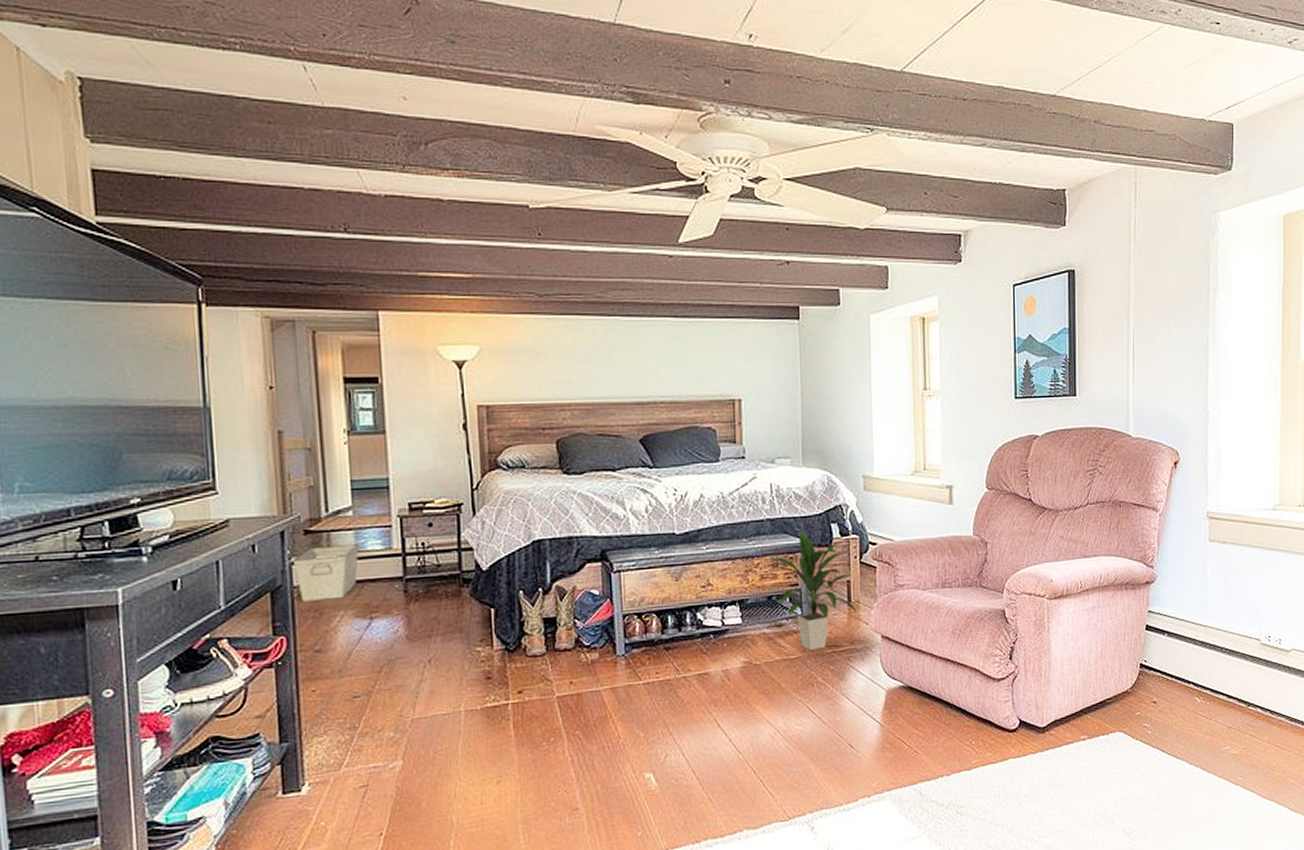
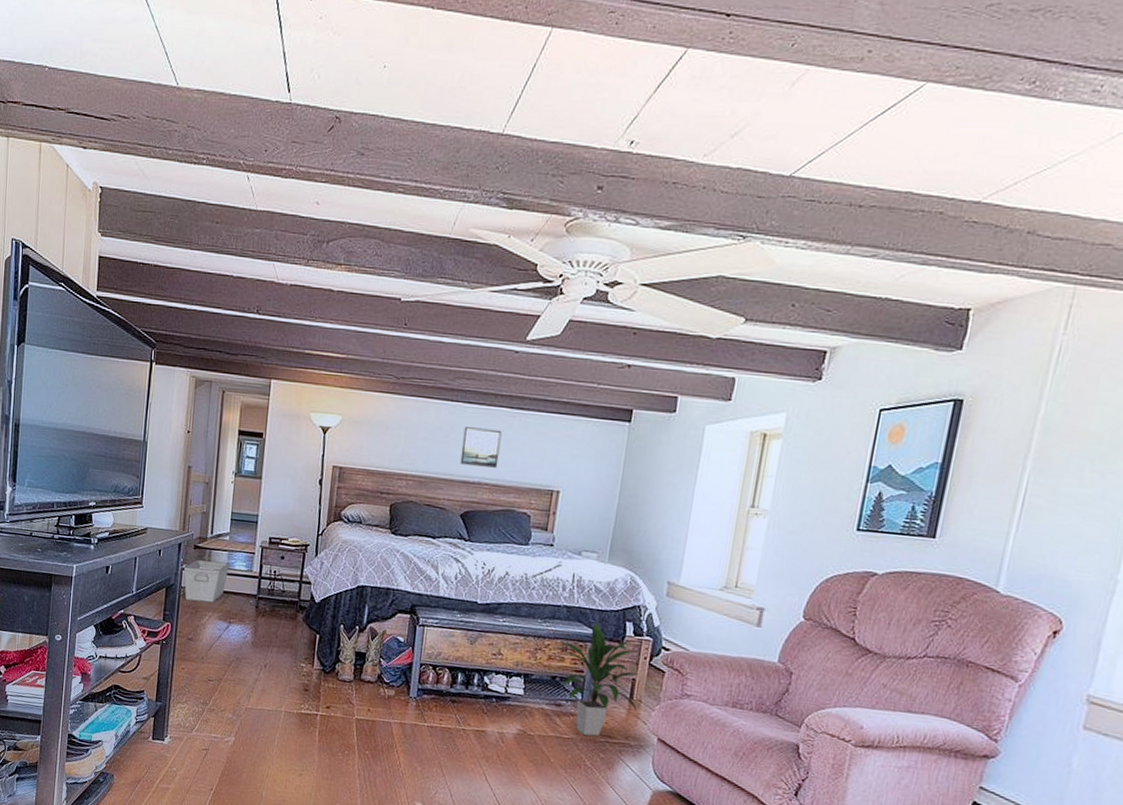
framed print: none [627,342,671,384] -> present [460,426,502,468]

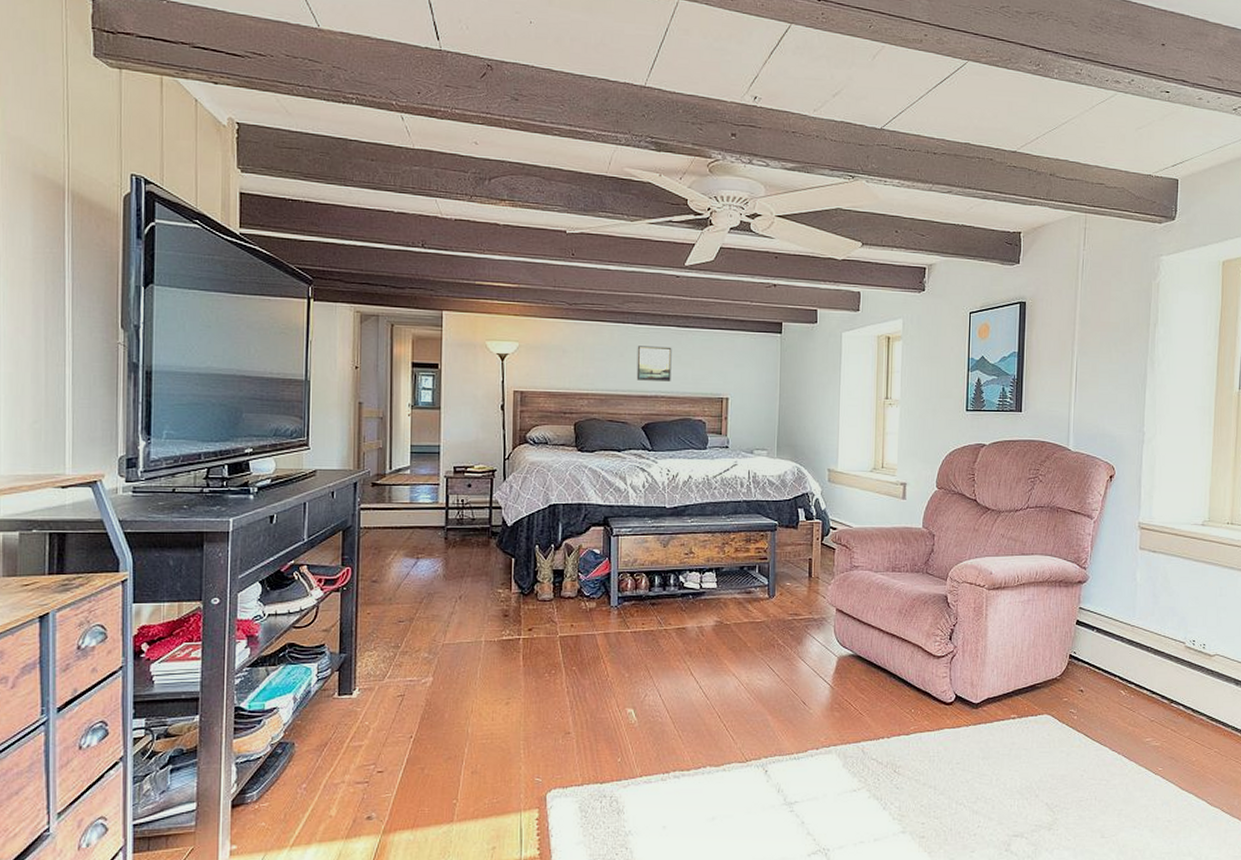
storage bin: present [183,559,230,603] -> none [361,496,413,541]
indoor plant: present [557,622,639,736] -> none [742,512,817,616]

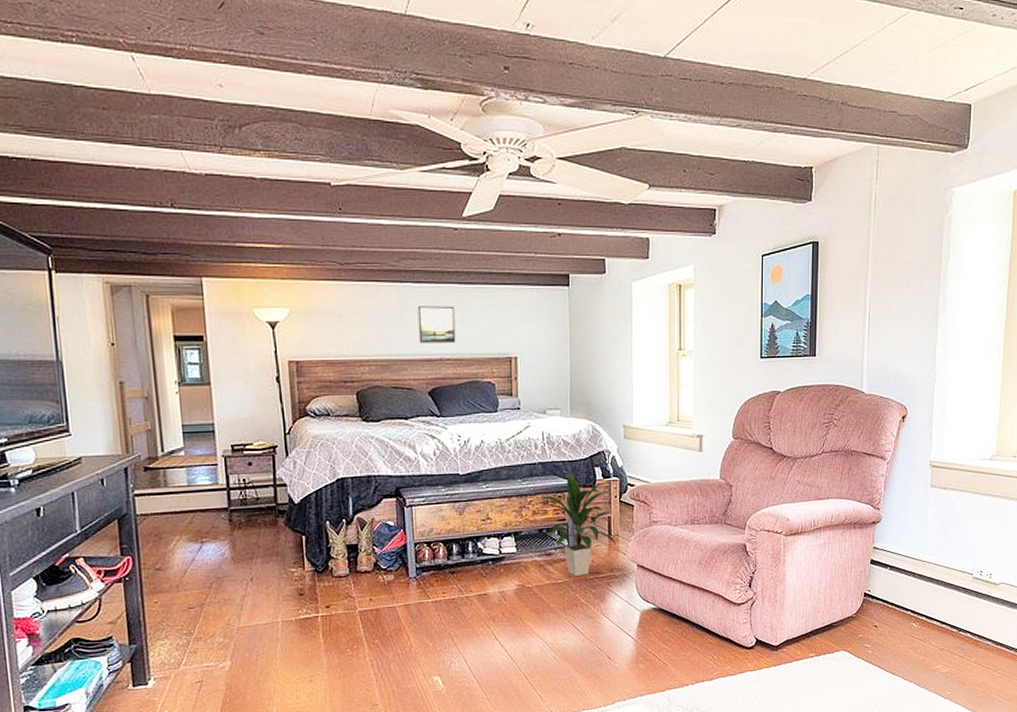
indoor plant: none [742,512,817,616] -> present [539,473,617,576]

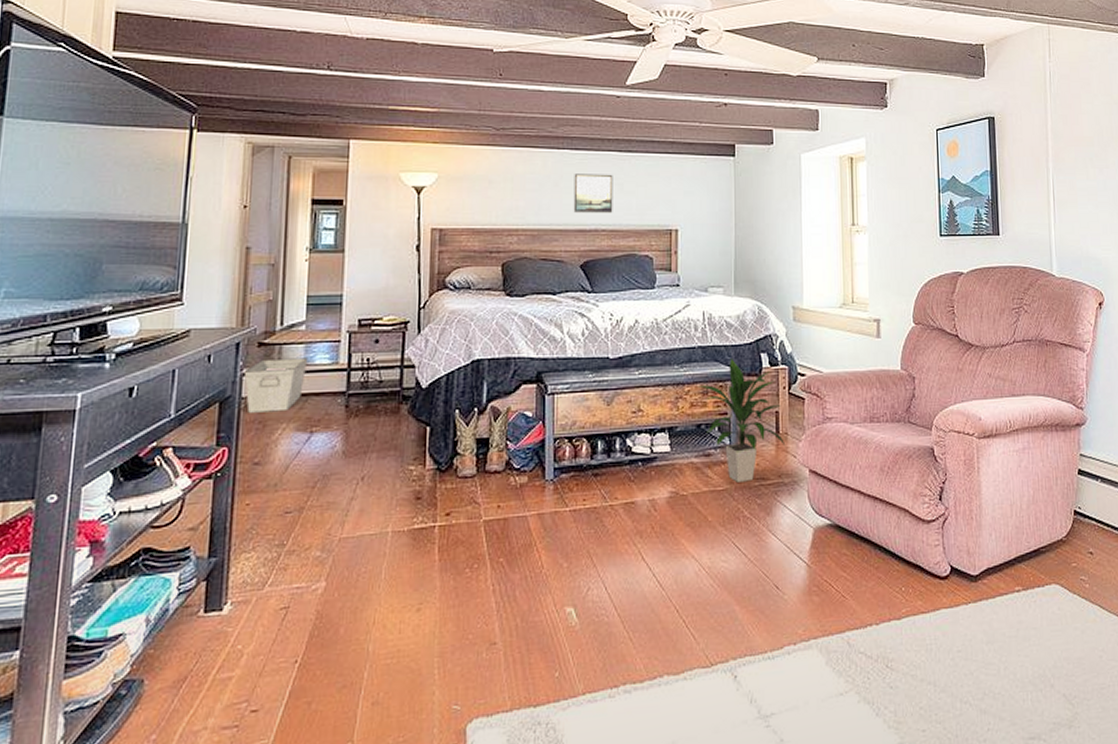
storage bin: none [135,479,191,527] -> present [243,358,308,413]

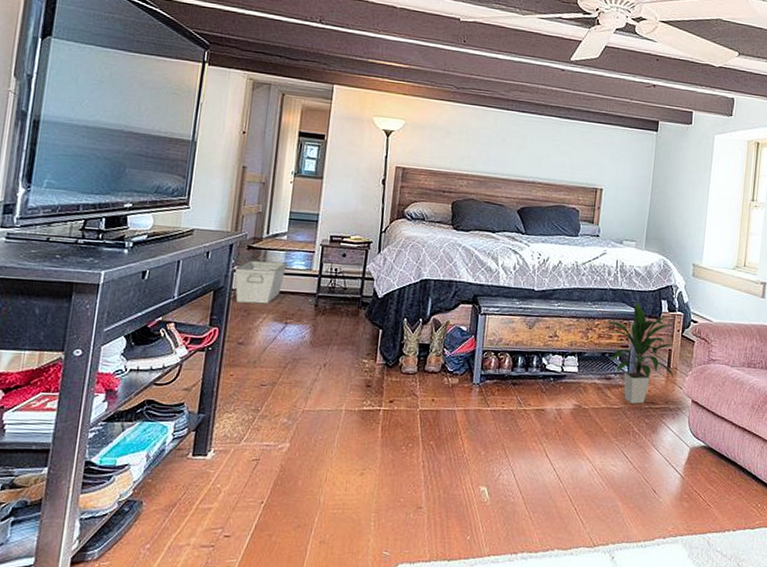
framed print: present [573,174,613,213] -> none [516,132,552,169]

